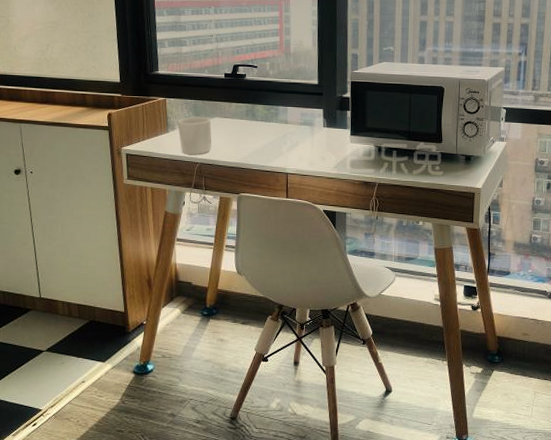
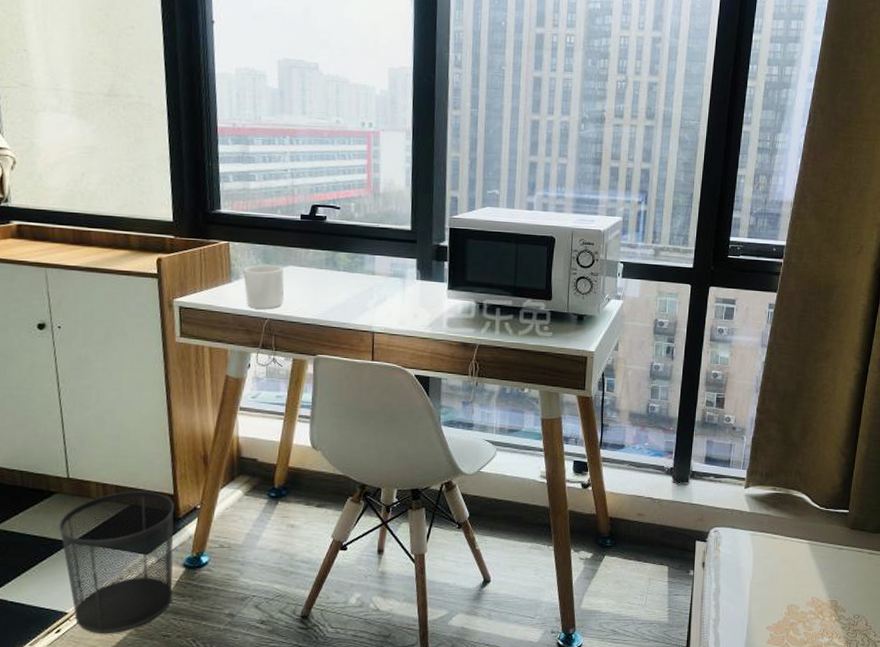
waste bin: none [34,309,125,428] -> present [59,491,174,633]

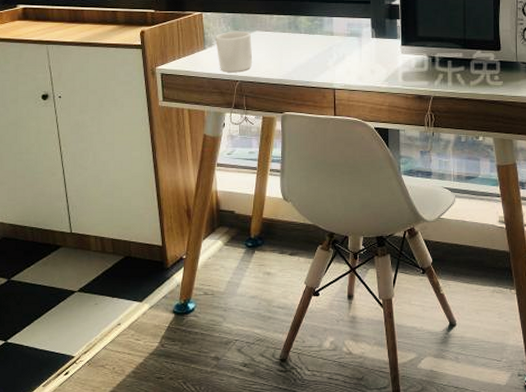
waste bin: present [59,491,174,633] -> none [64,244,164,375]

